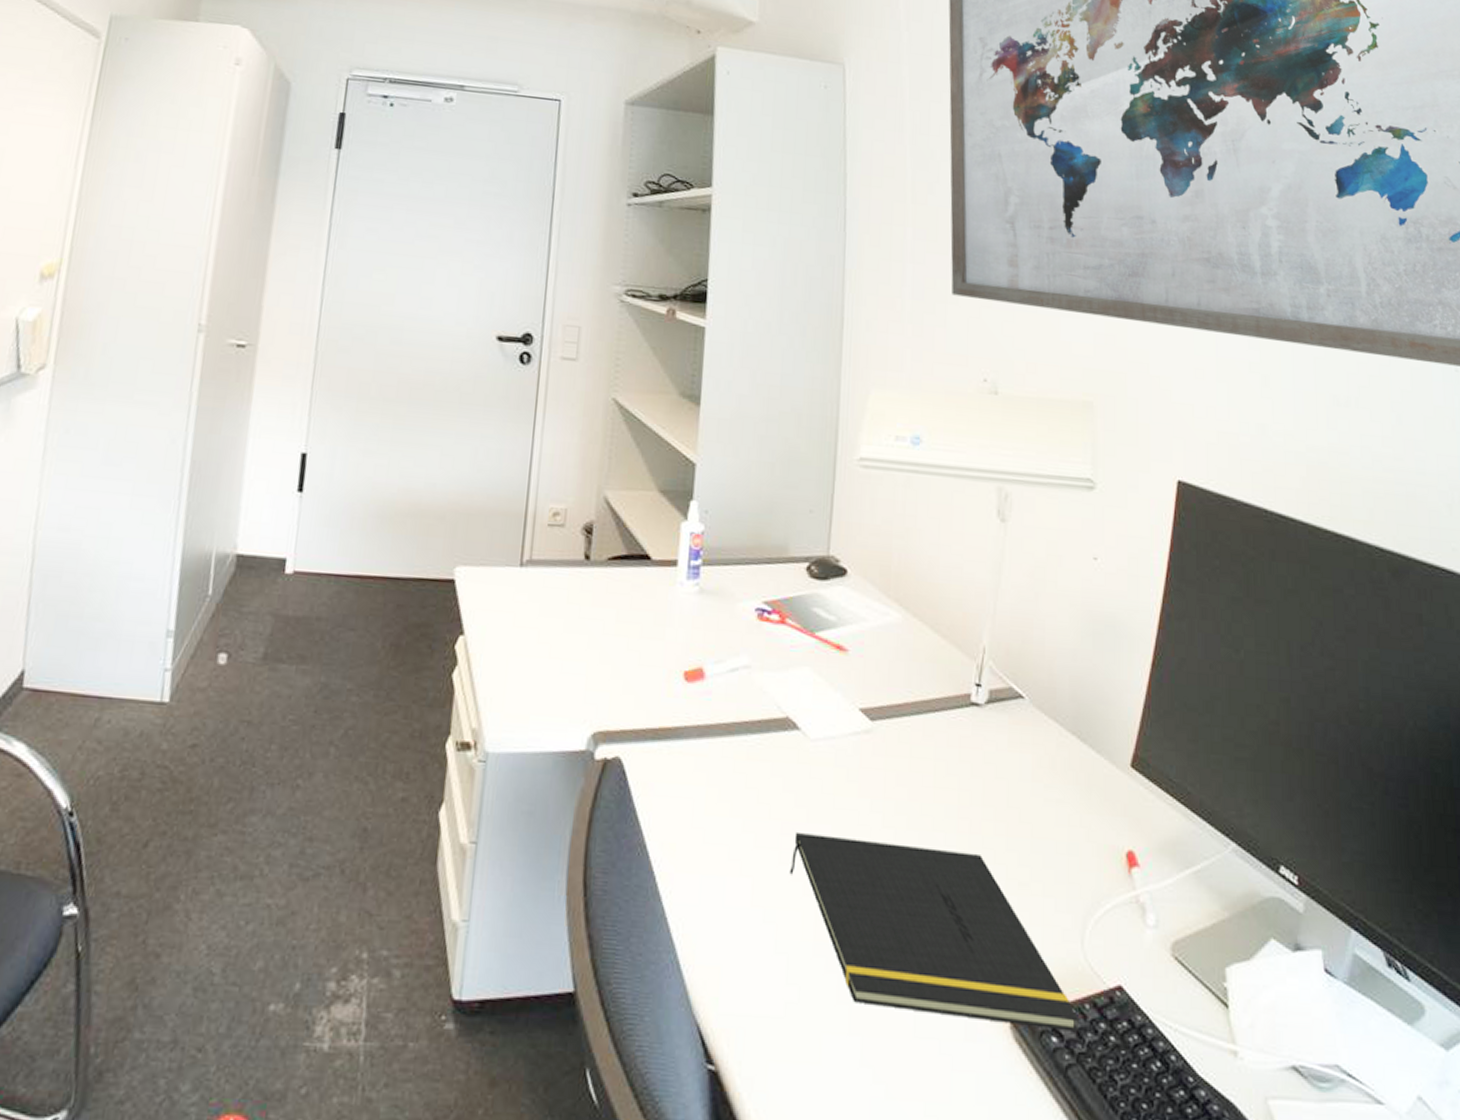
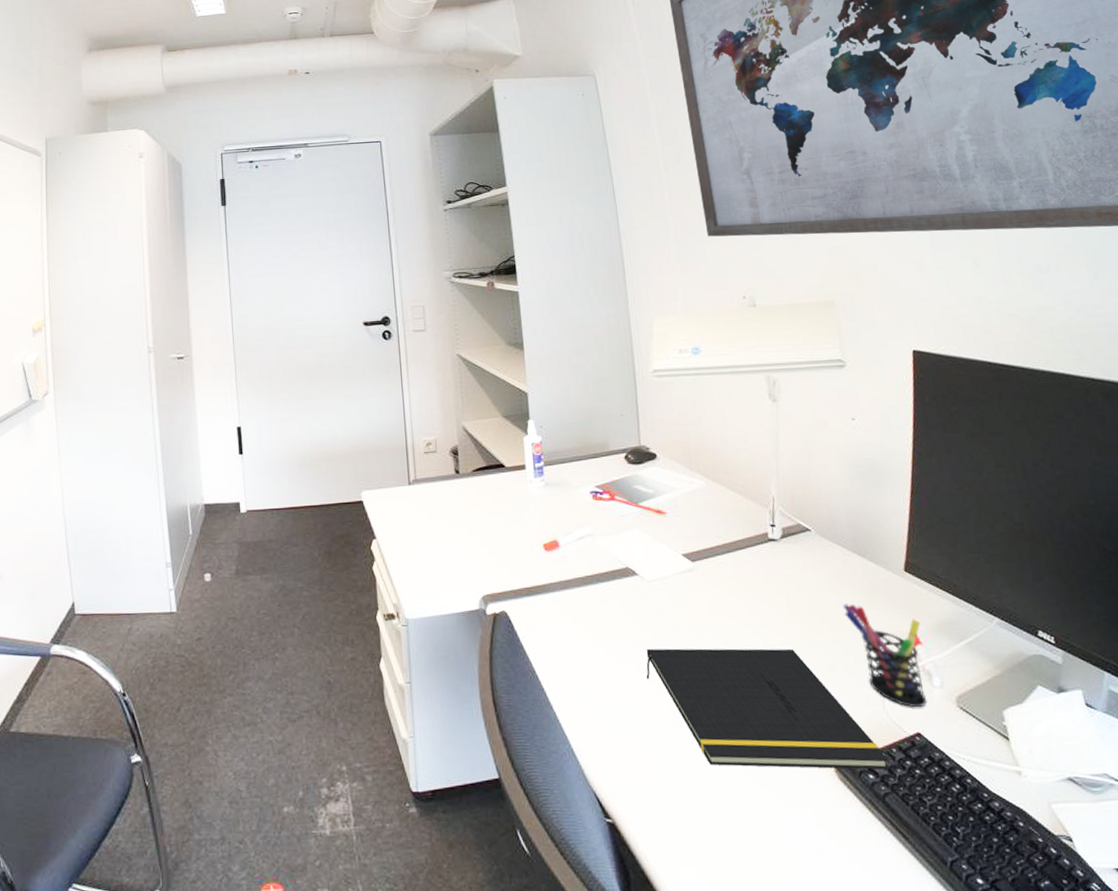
pen holder: none [1049,801,1142,952] -> present [842,604,927,708]

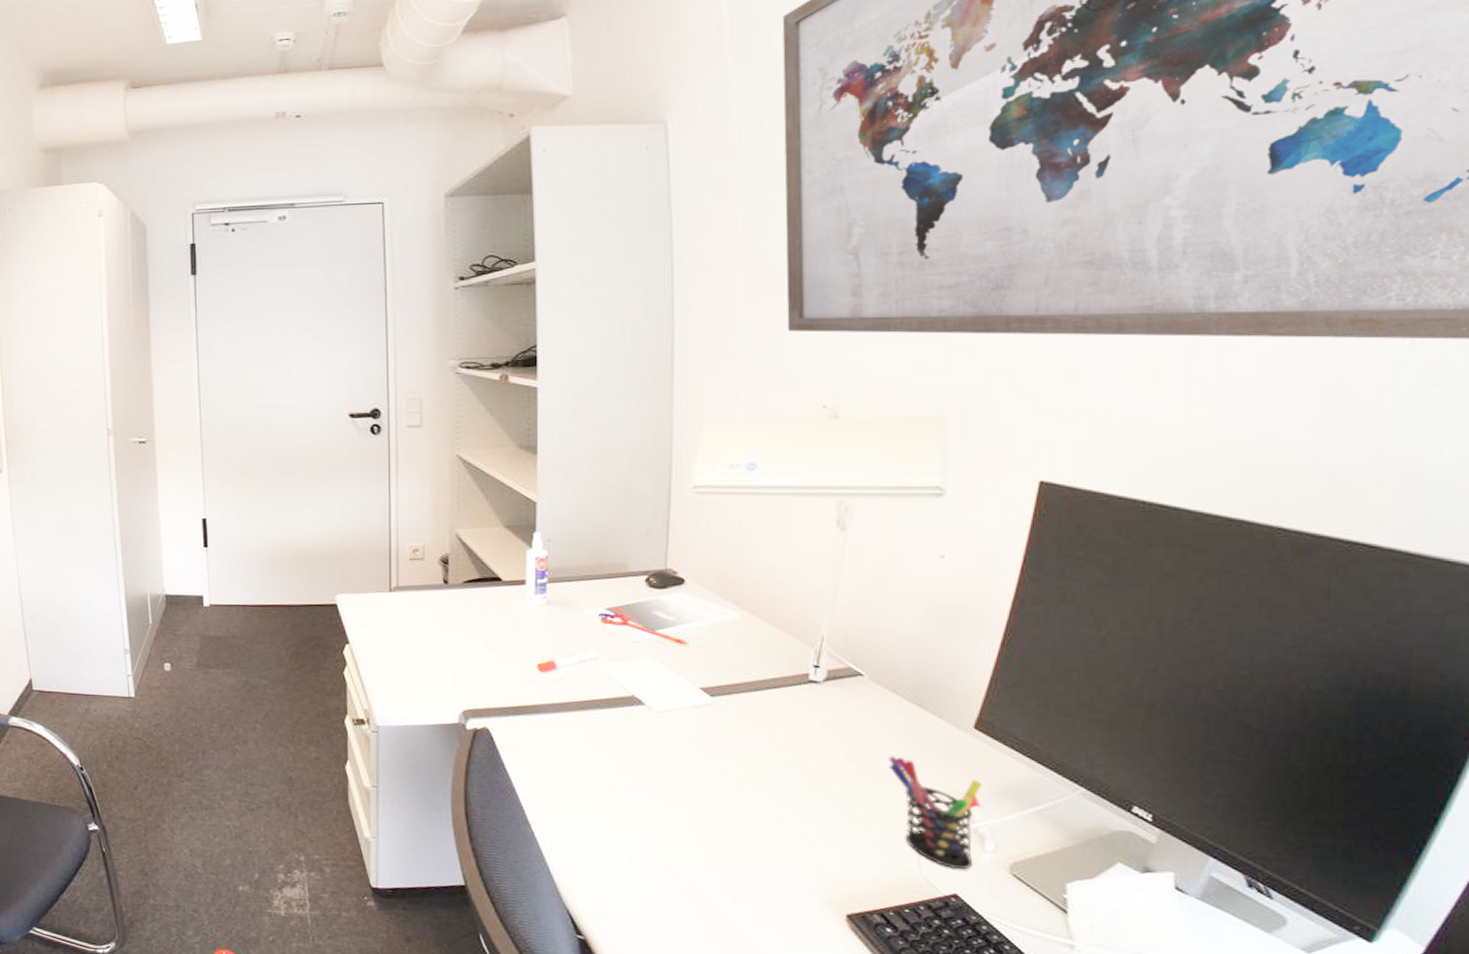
notepad: present [646,648,890,770] -> none [640,779,914,925]

